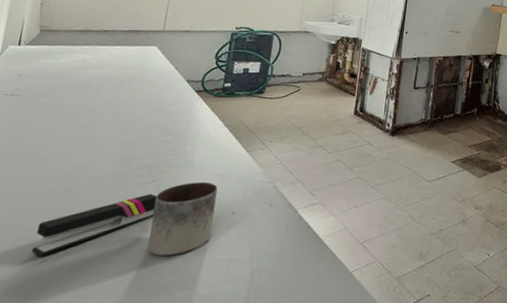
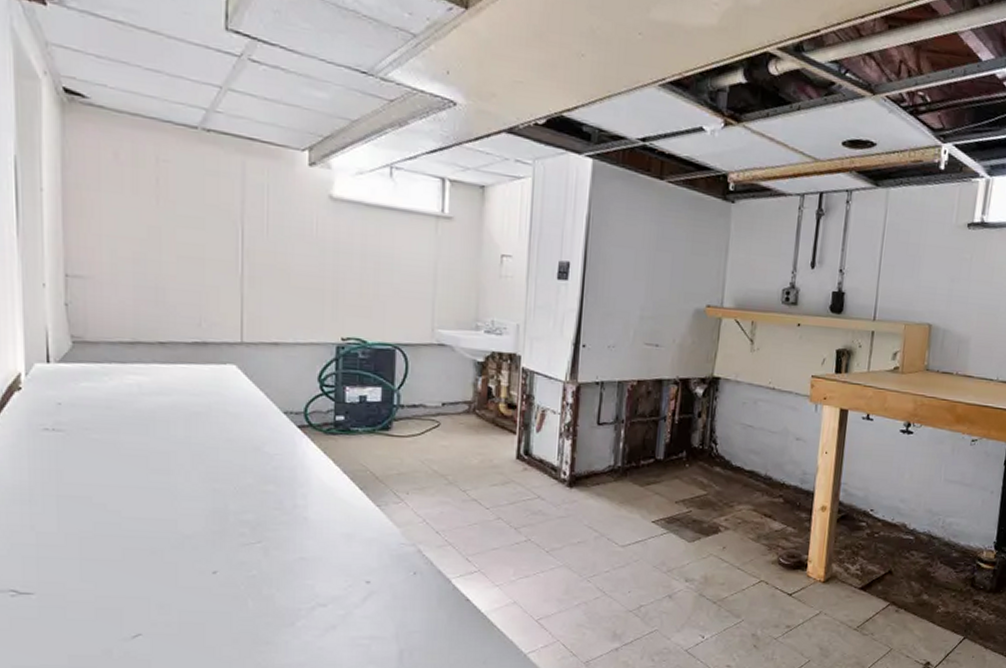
stapler: present [32,193,157,256] -> none [121,556,266,630]
mug: present [147,181,218,256] -> none [264,543,344,631]

